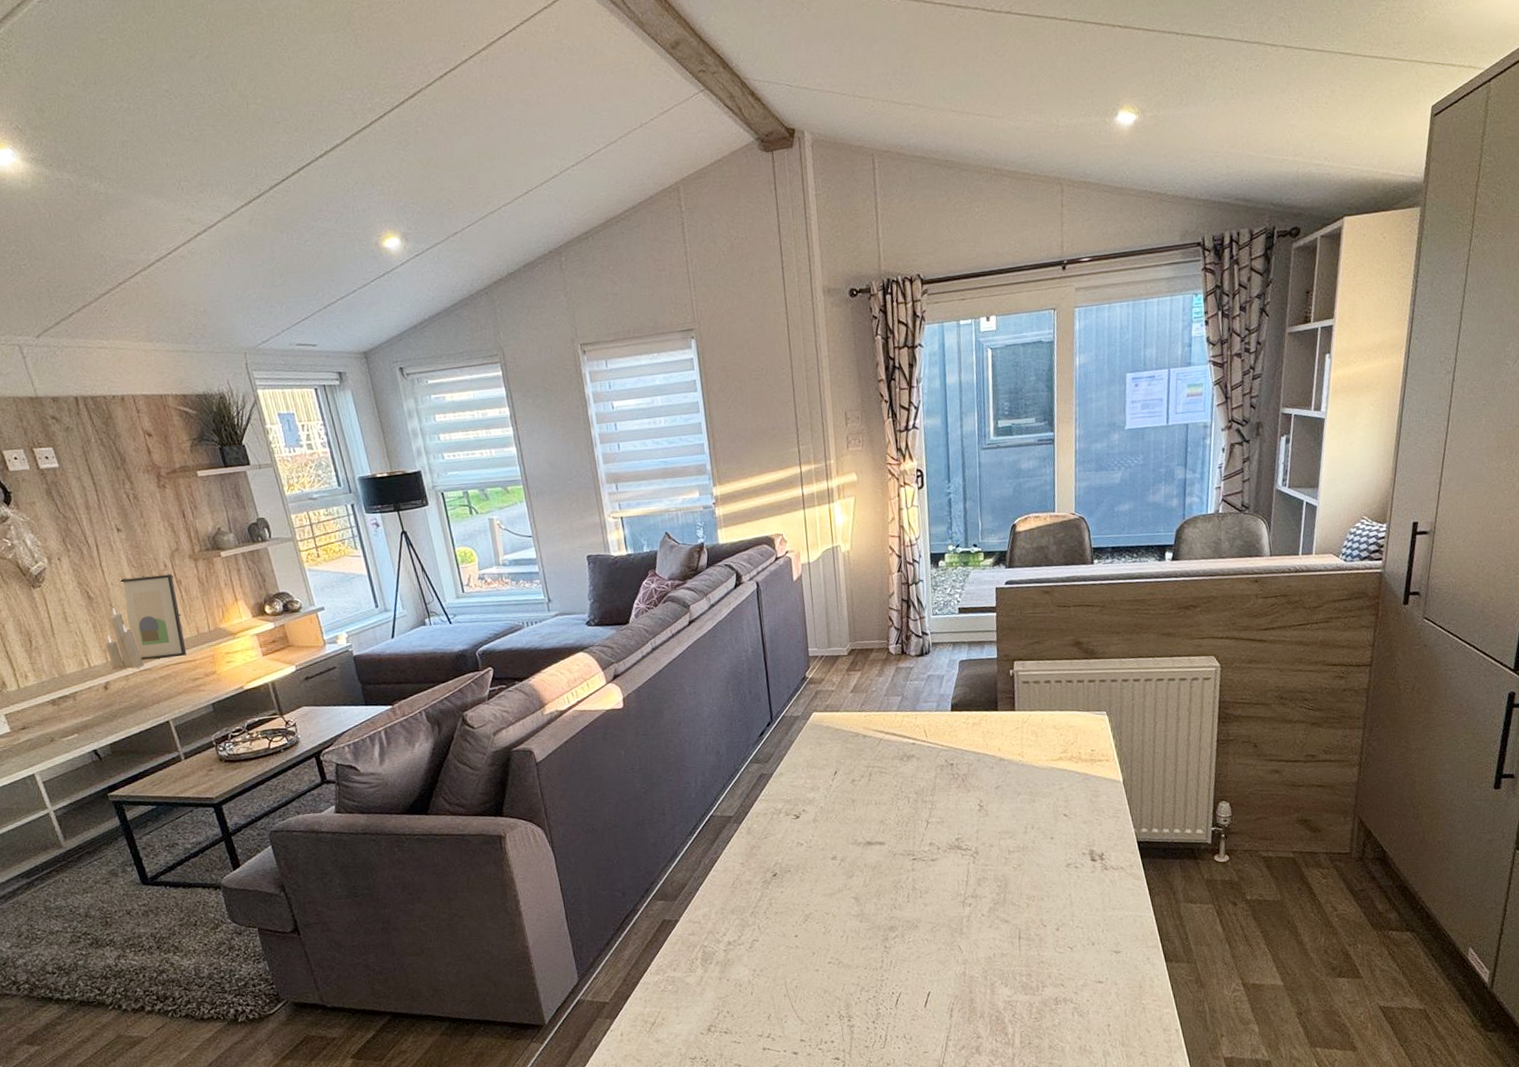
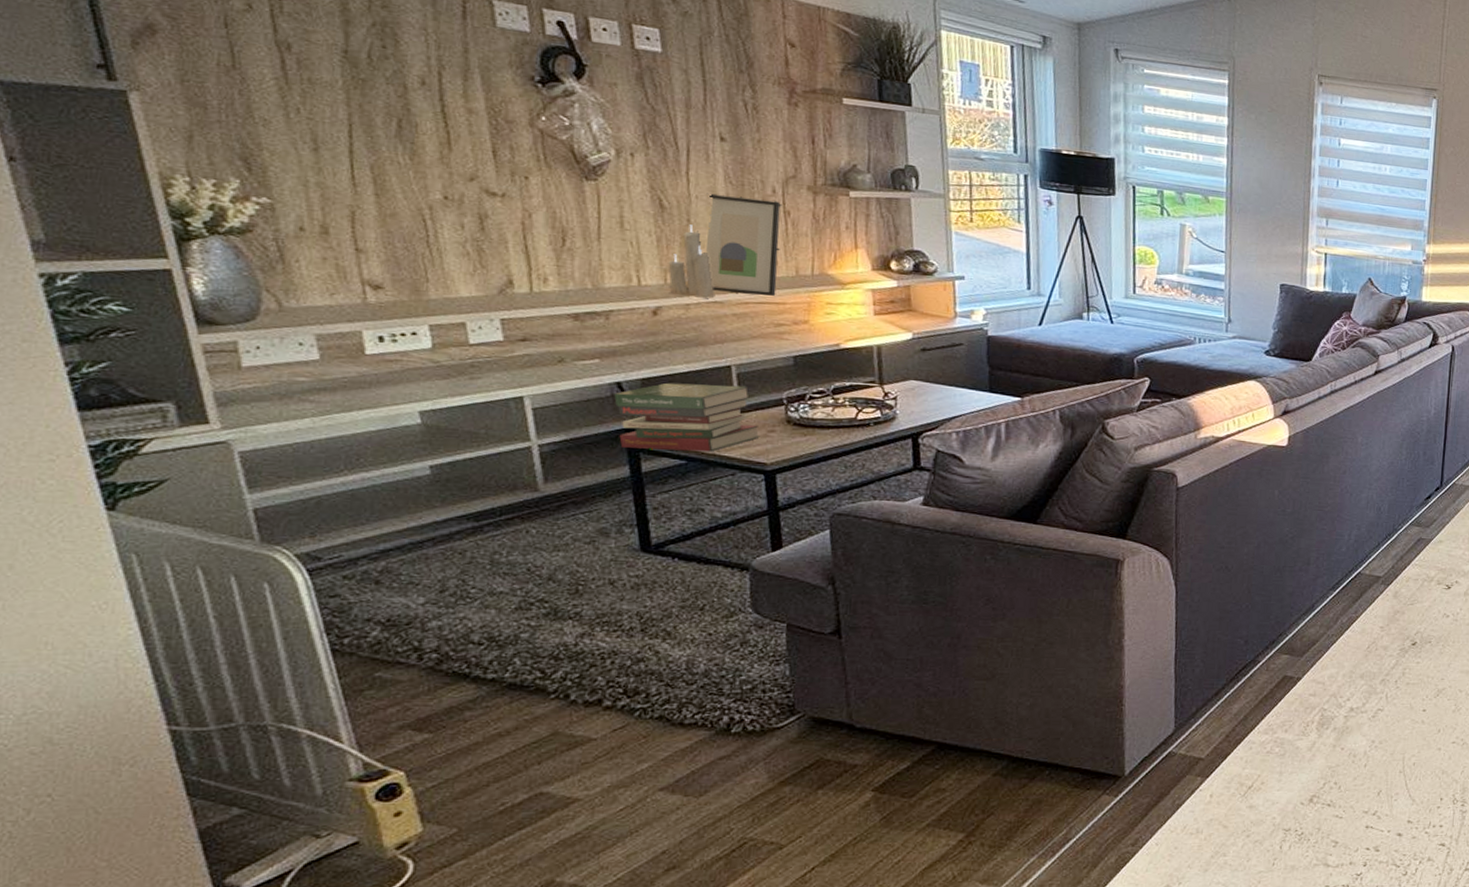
books: none [94,736,204,803] -> present [614,382,760,452]

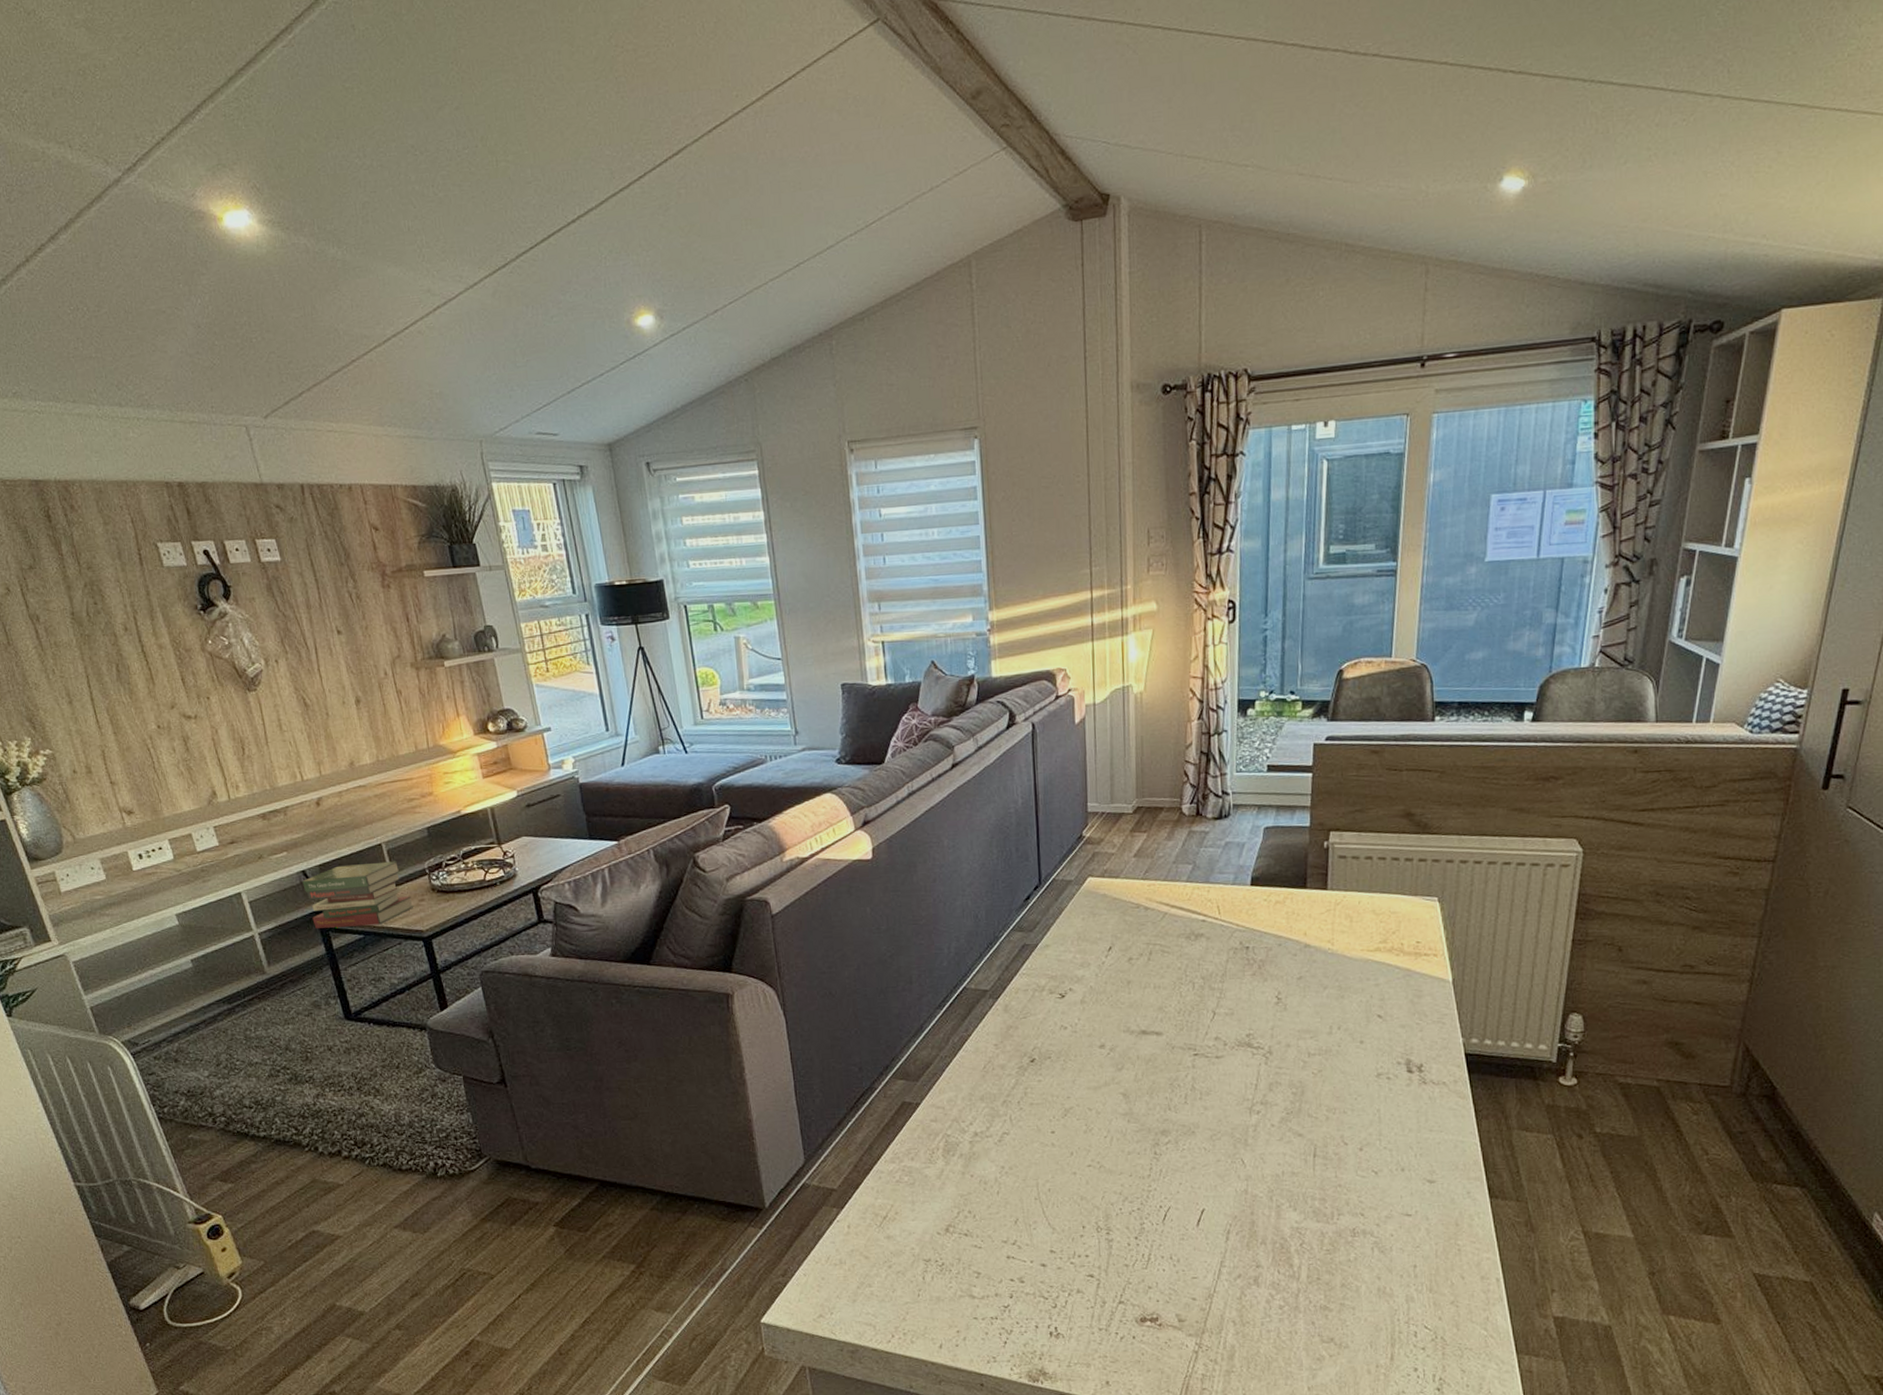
candle: present [668,224,716,299] -> none [319,717,359,786]
picture frame: present [697,195,782,296] -> none [335,681,404,776]

